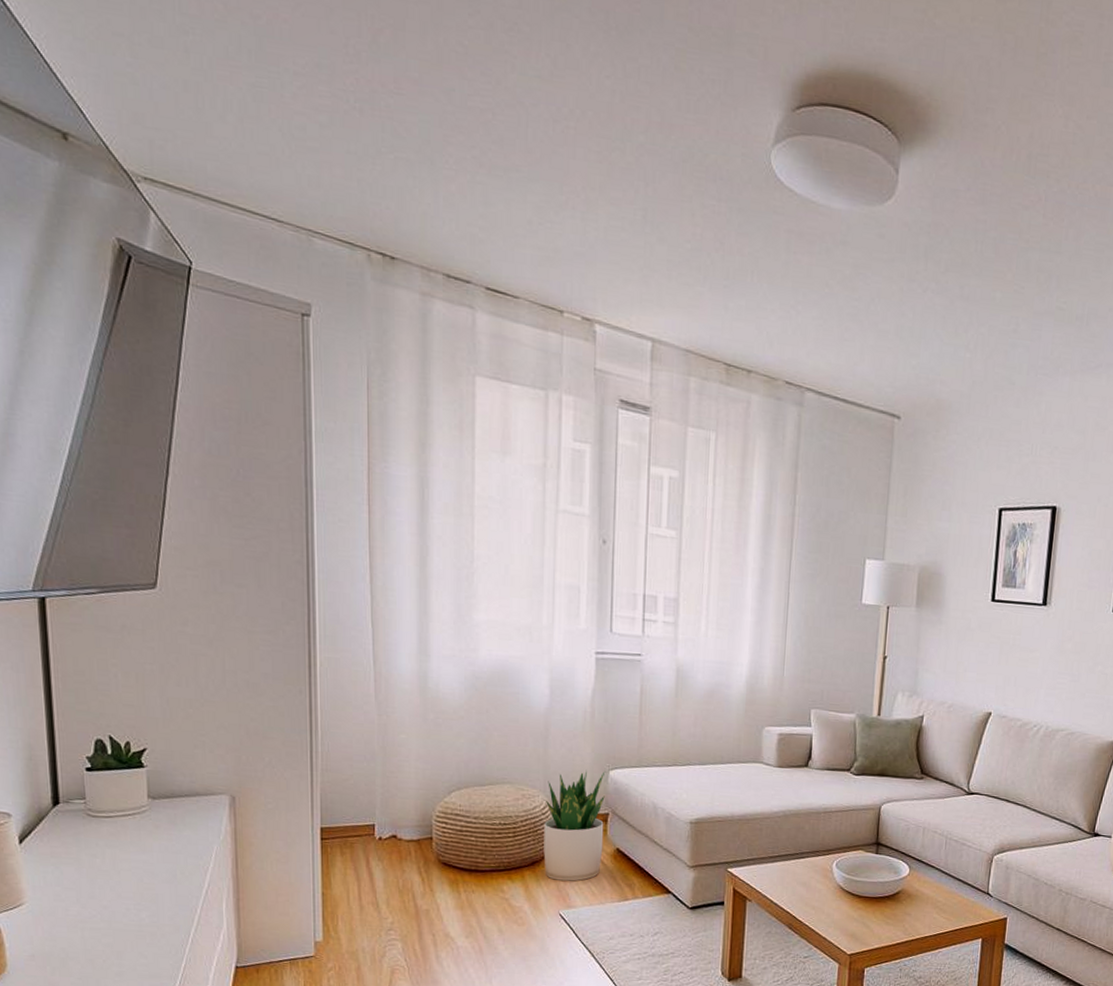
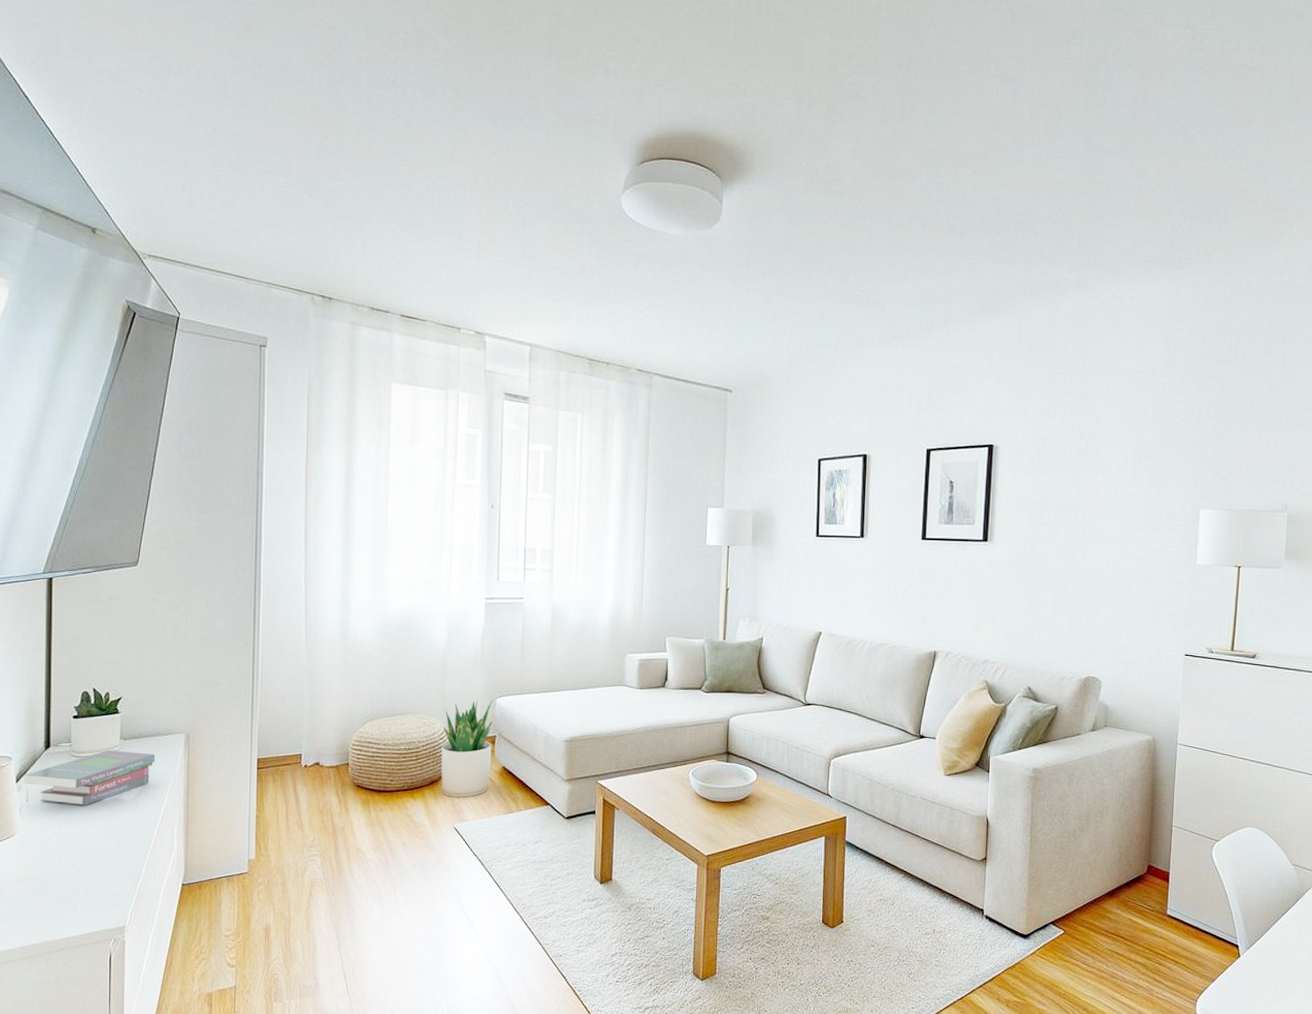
books: none [29,810,193,874] -> present [24,750,155,806]

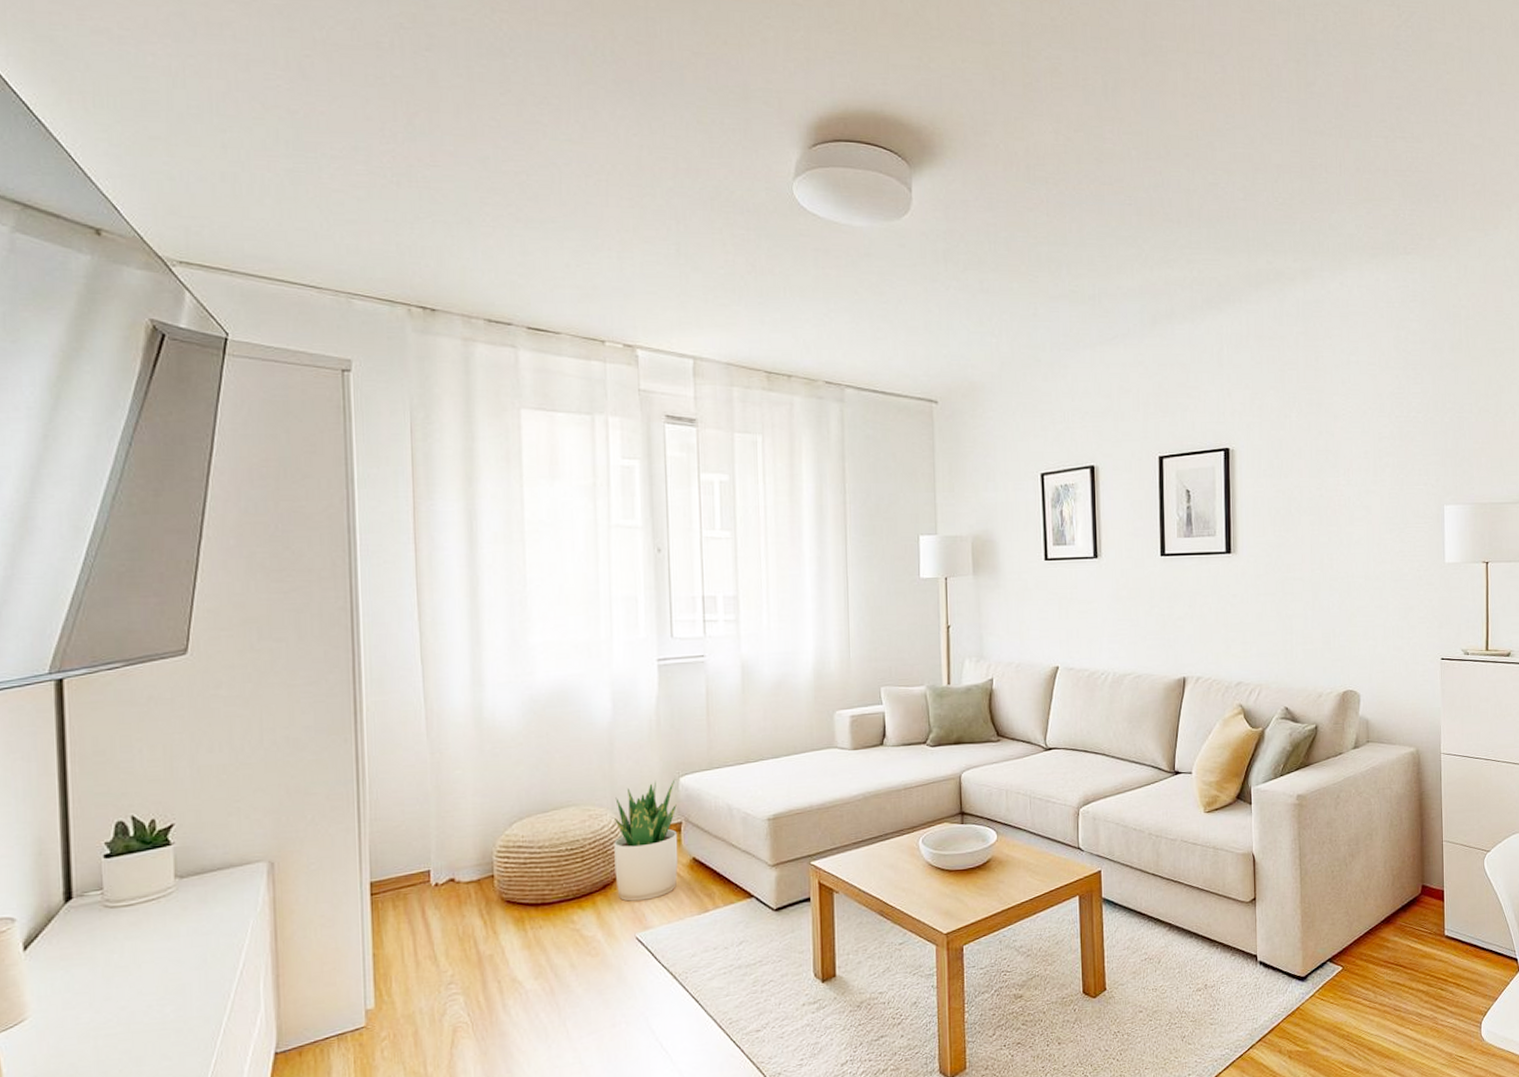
books: present [24,750,155,806] -> none [35,891,226,972]

